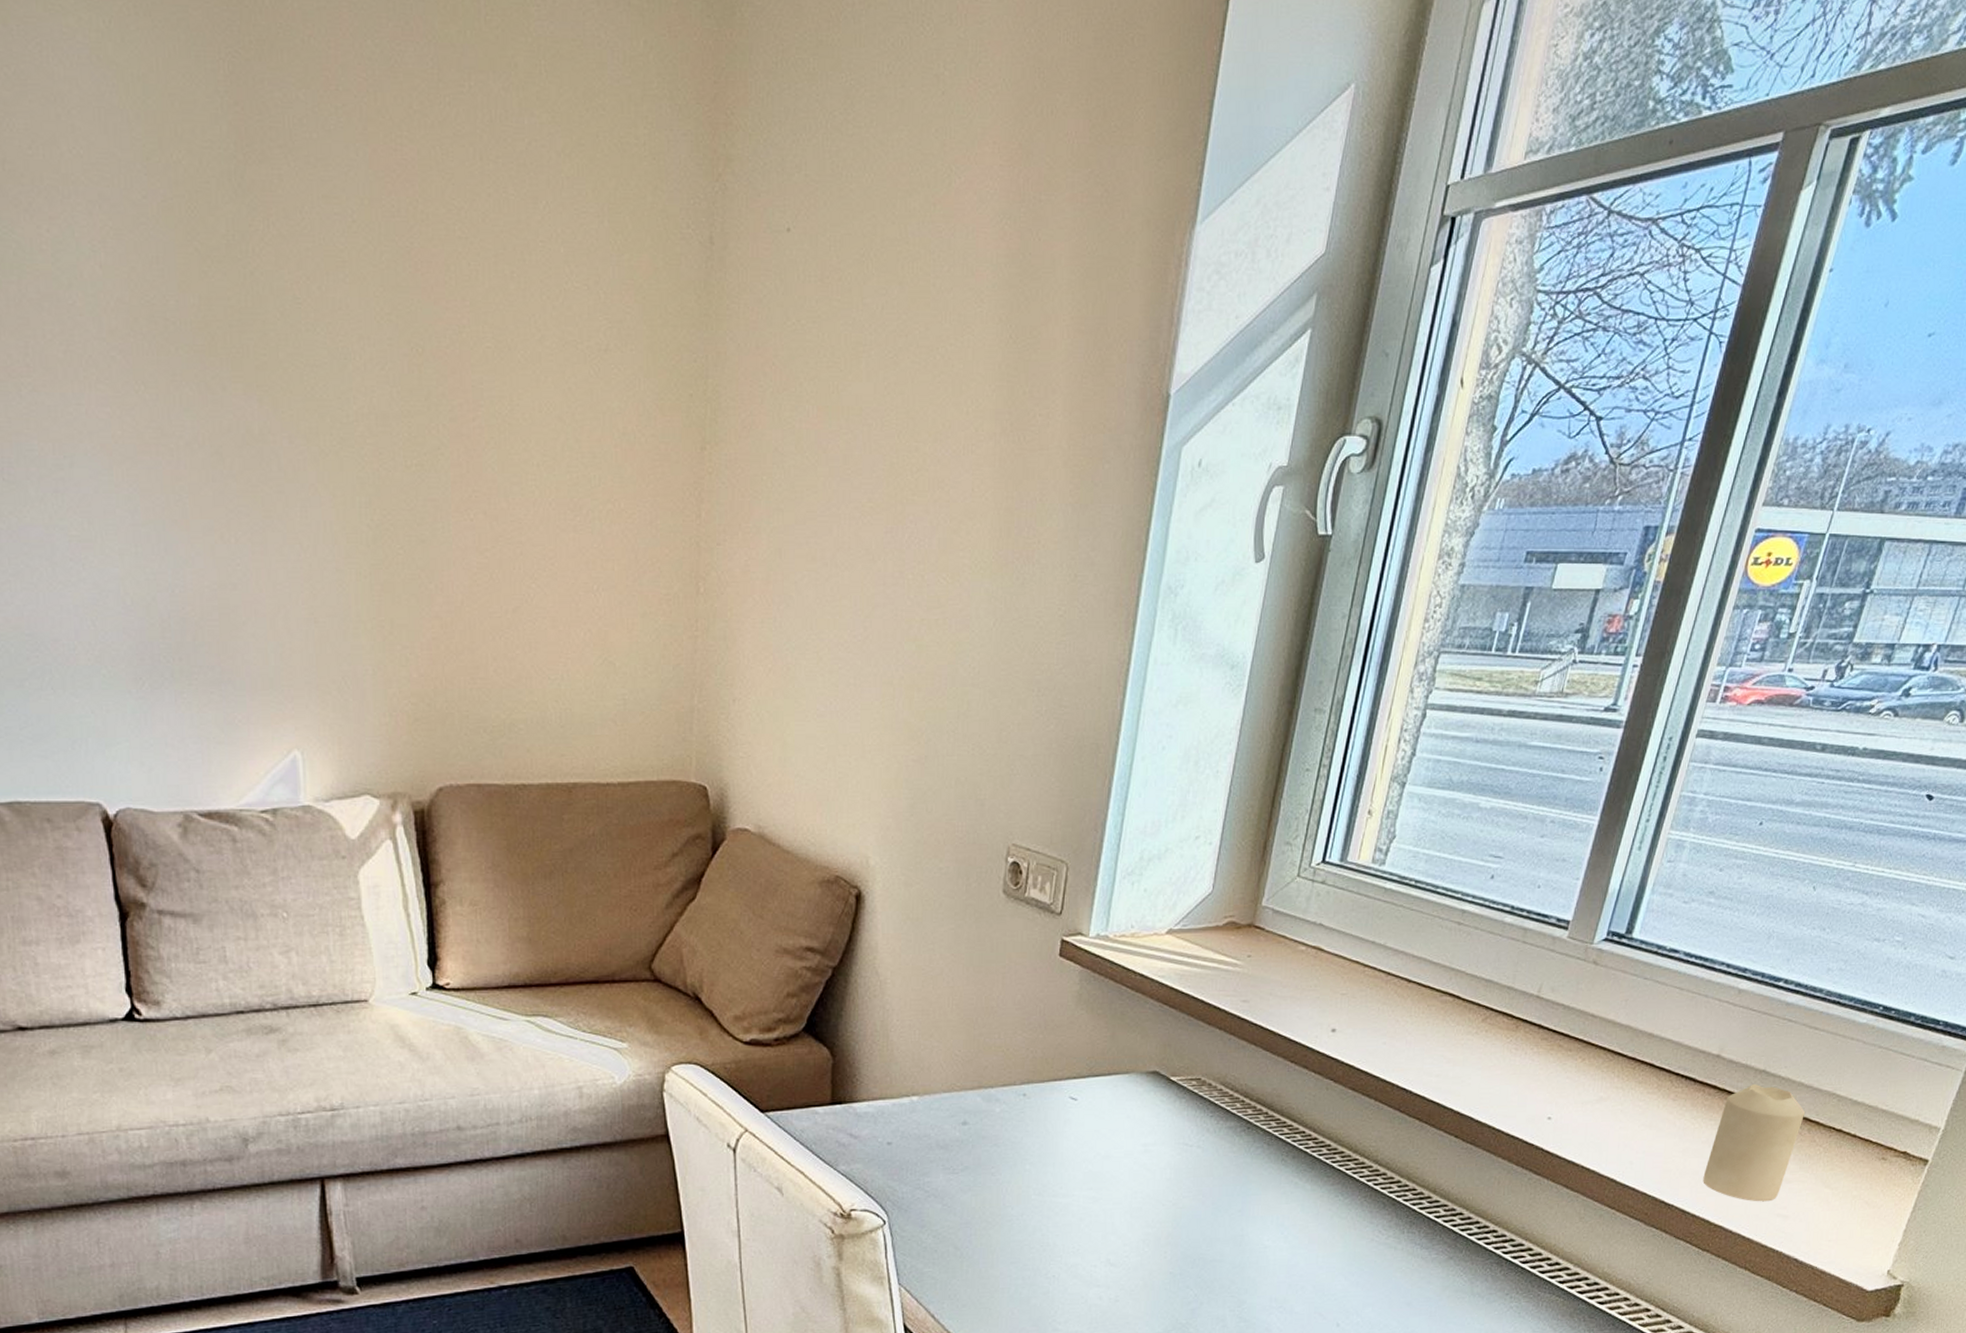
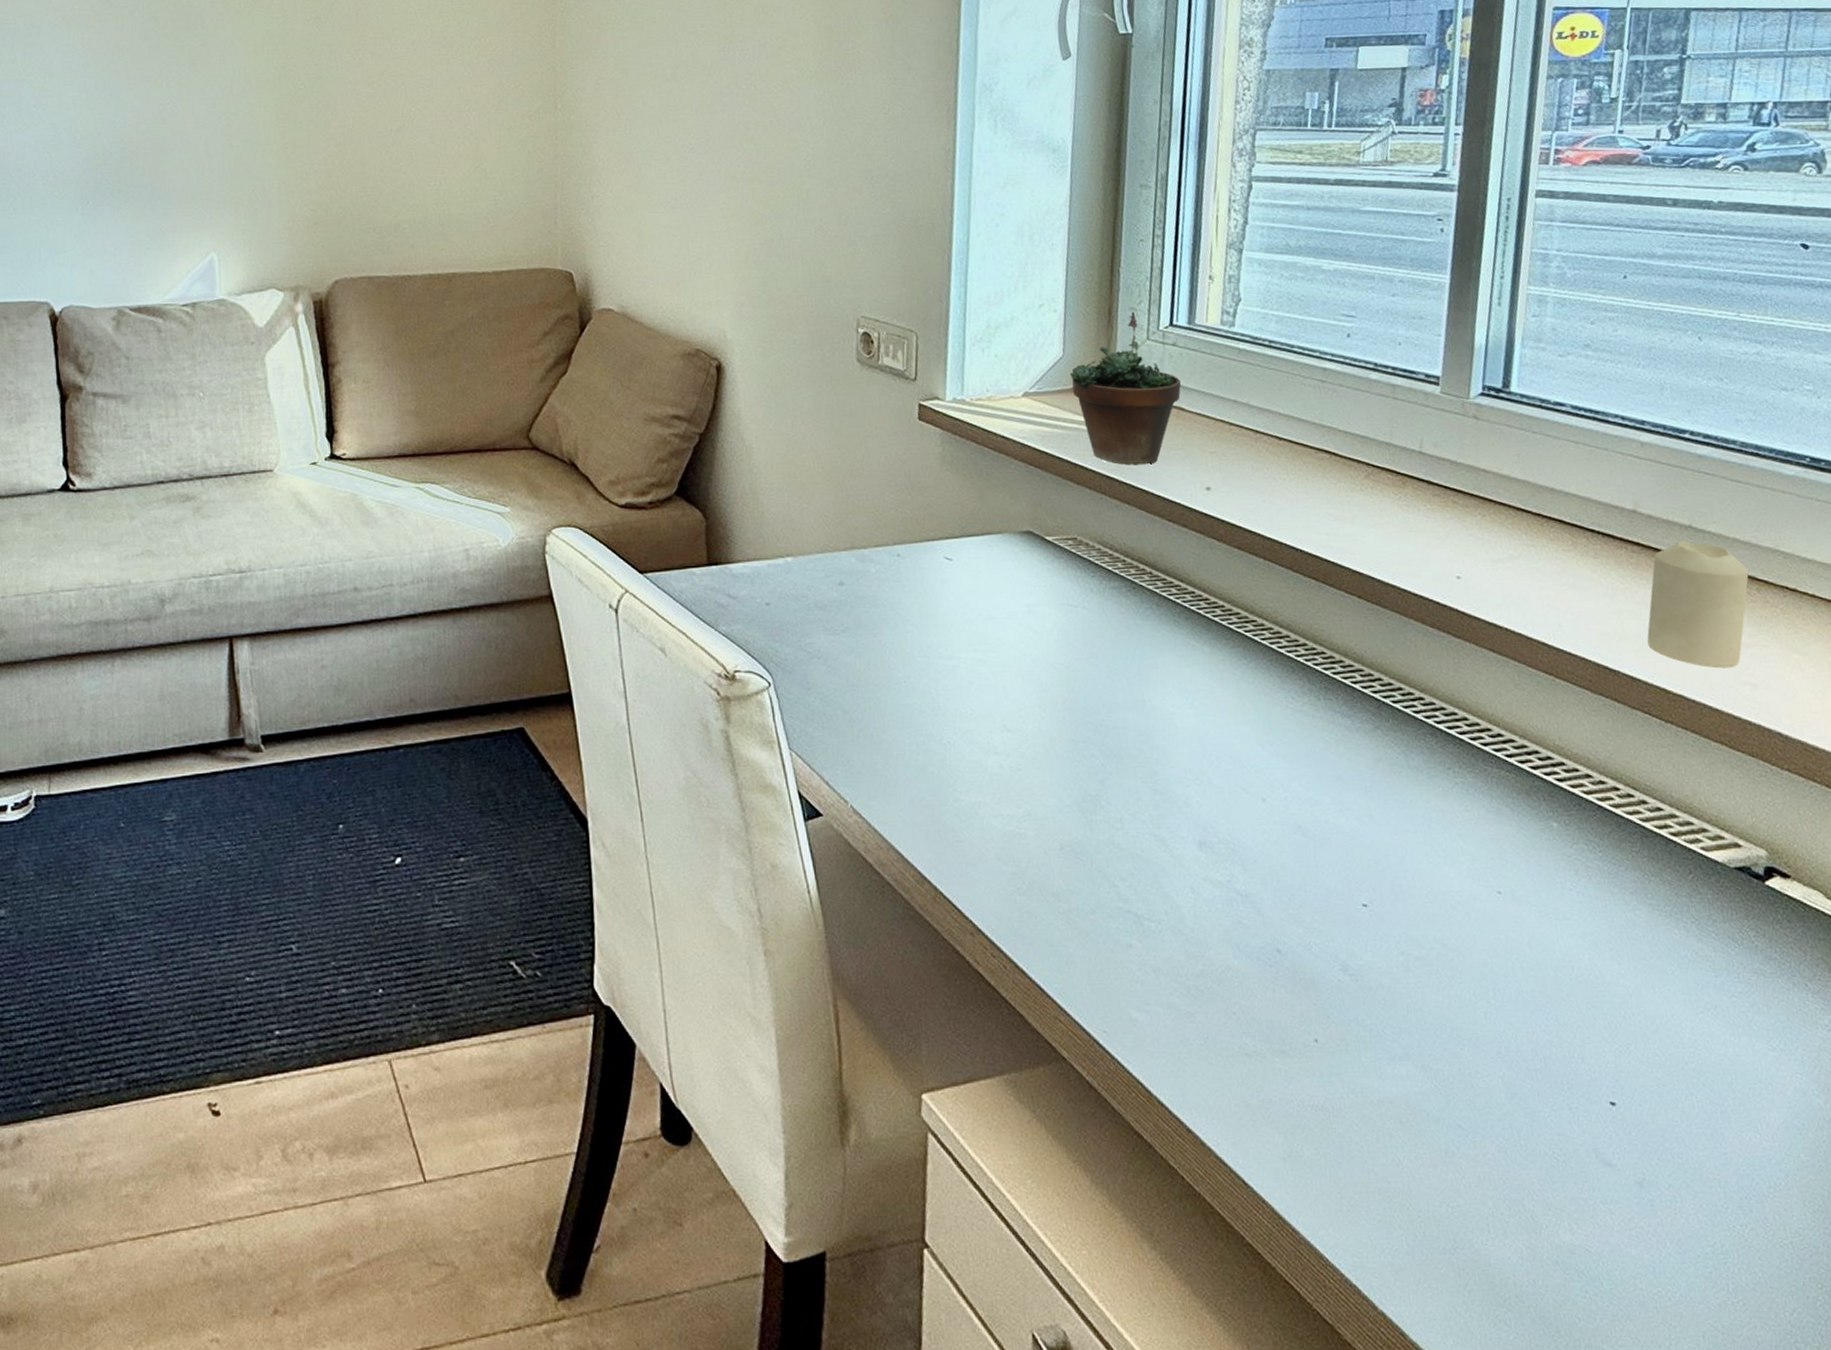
succulent plant: none [1216,846,1325,1006] -> present [1070,311,1182,466]

